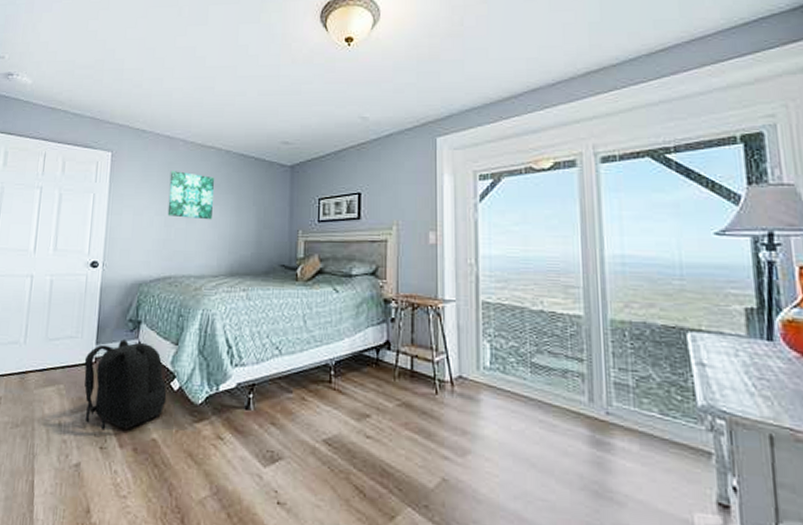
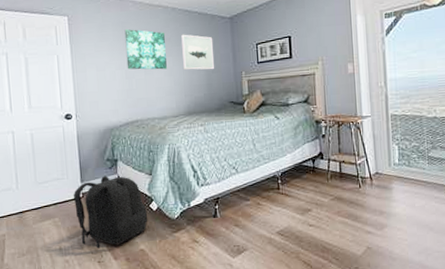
wall art: none [230,181,269,225] -> present [181,34,215,70]

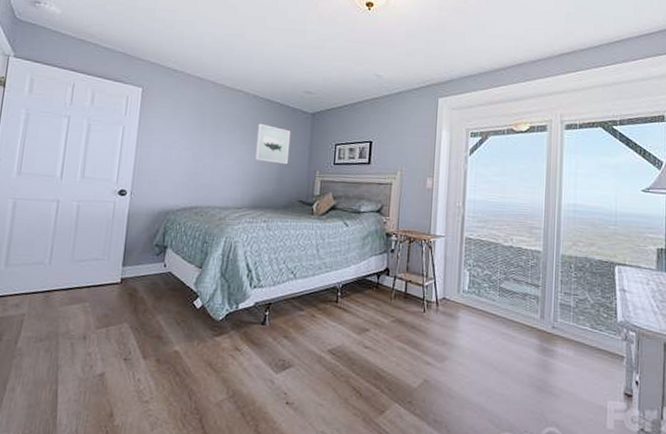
backpack: present [73,176,148,249] -> none [110,262,190,344]
wall art: present [124,29,167,70] -> none [195,110,241,157]

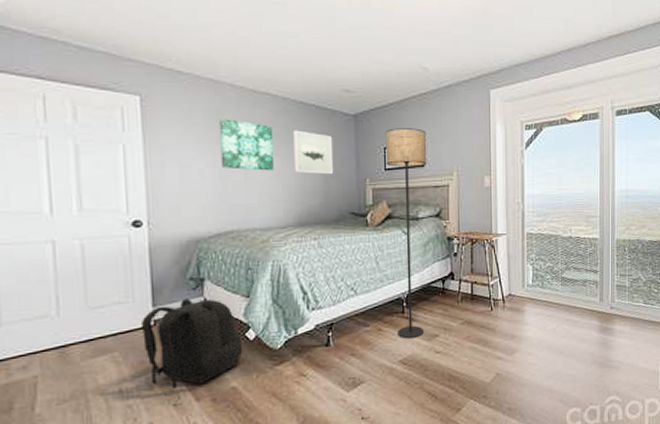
backpack: none [110,262,190,344] -> present [140,298,243,389]
wall art: none [195,110,241,157] -> present [219,119,274,171]
floor lamp: none [329,127,376,330] -> present [385,128,427,339]

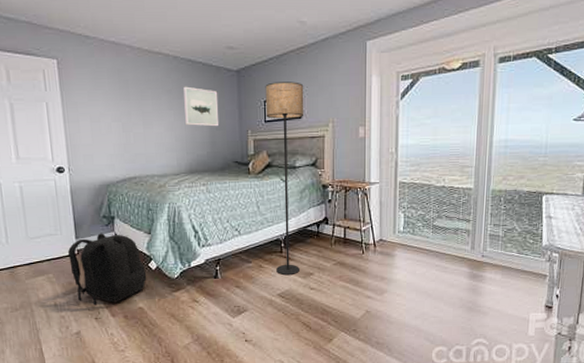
wall art: present [219,119,274,171] -> none [121,78,167,124]

